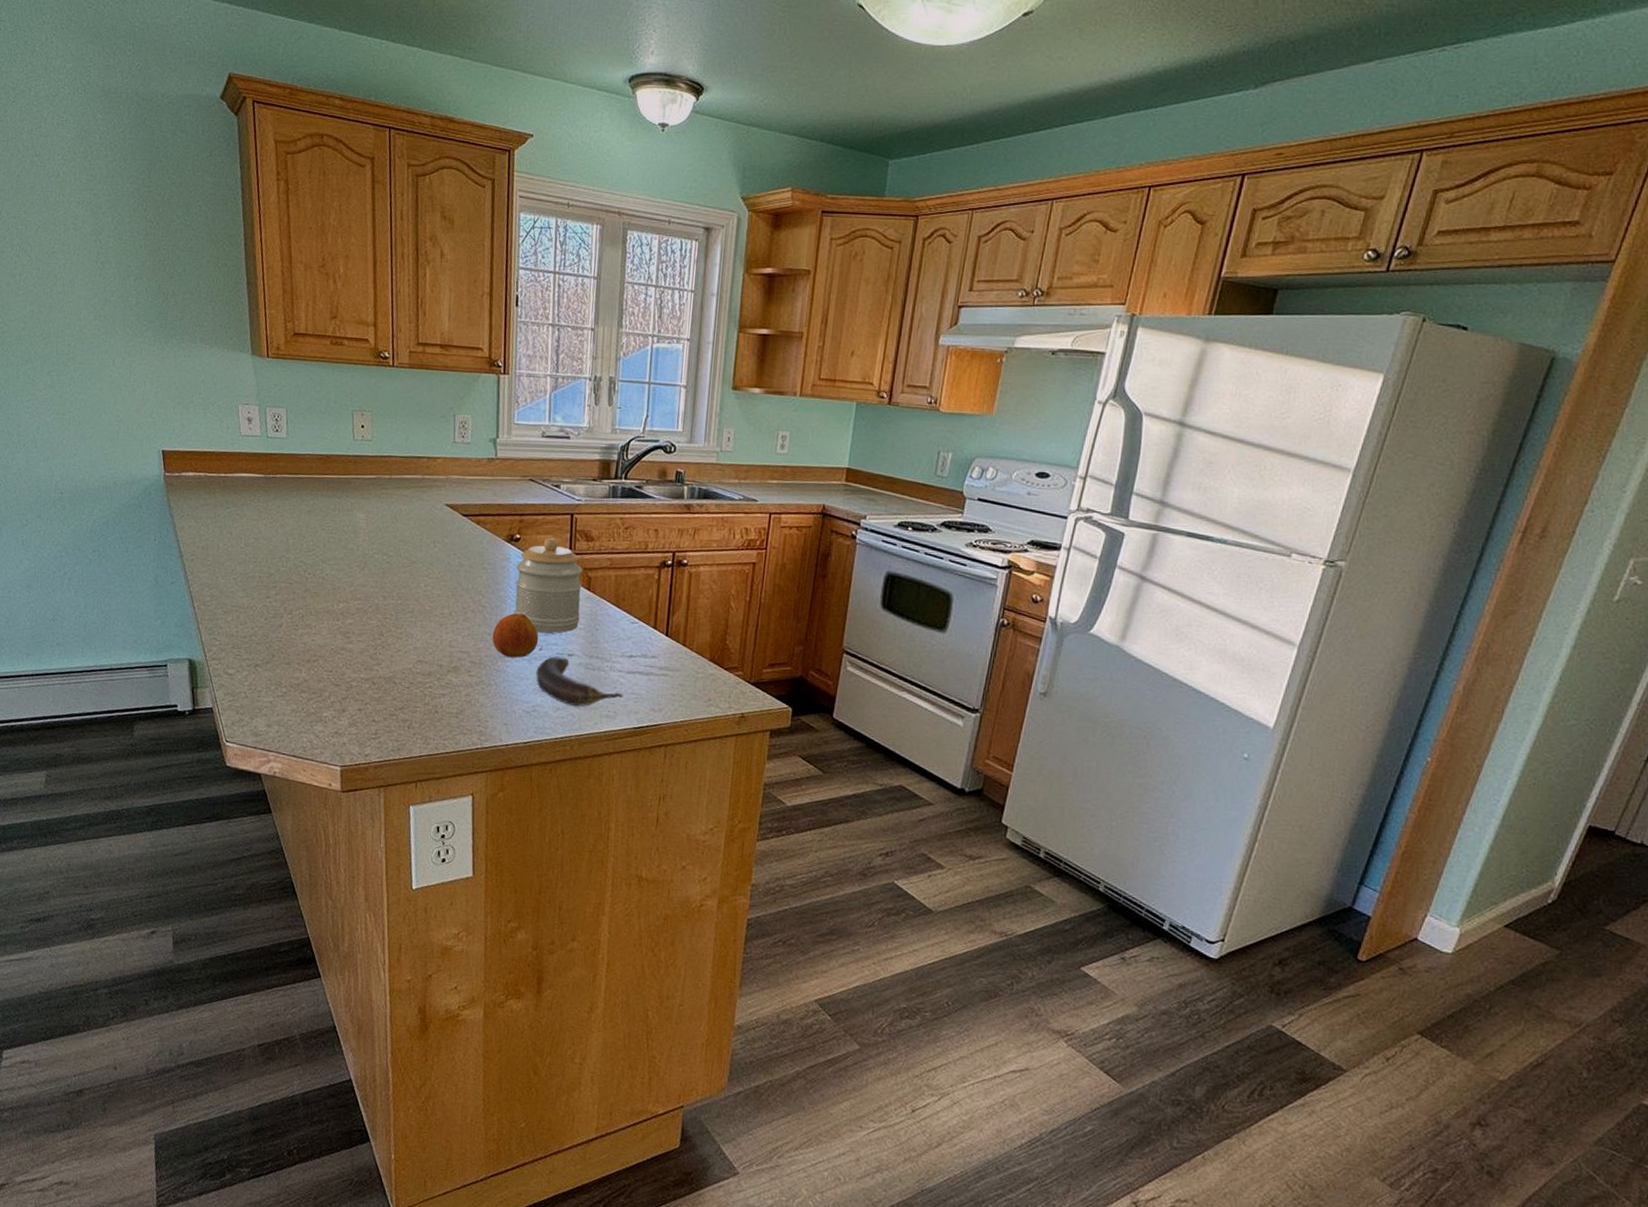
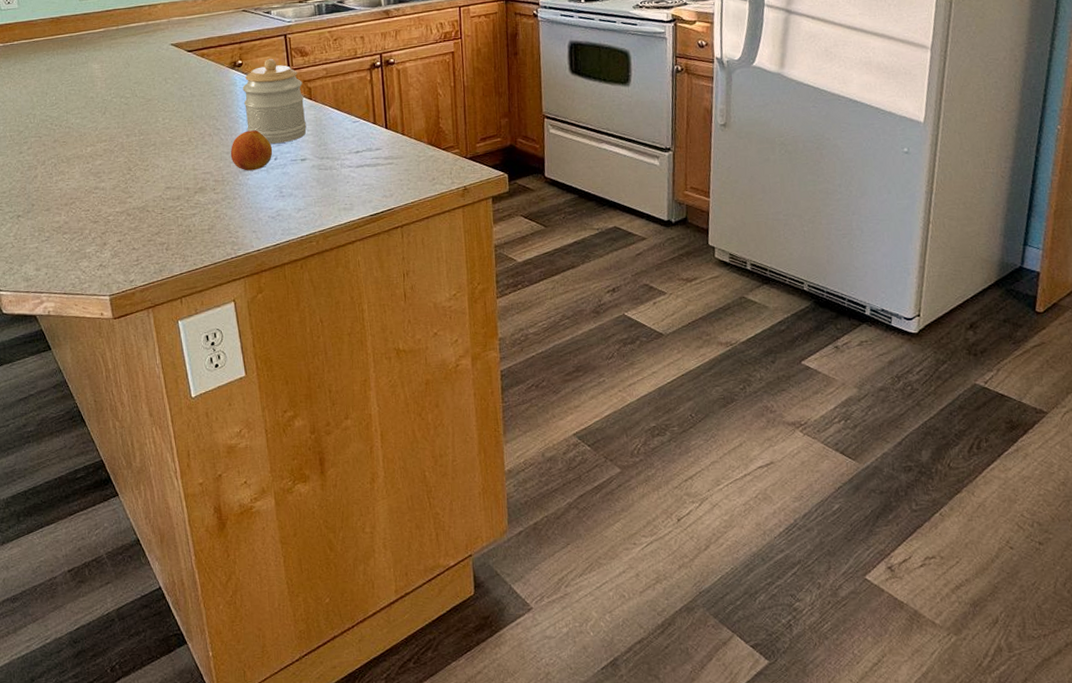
banana: present [536,656,624,707] -> none [275,163,357,205]

